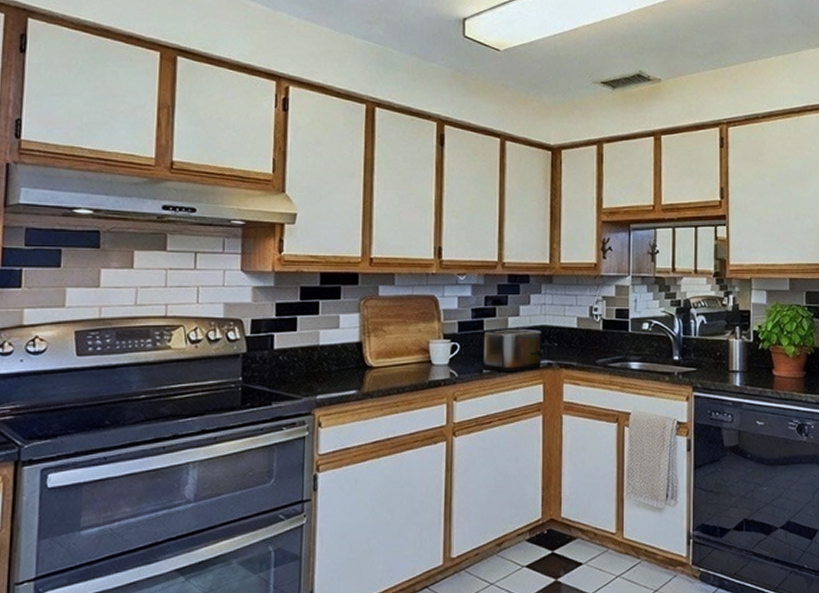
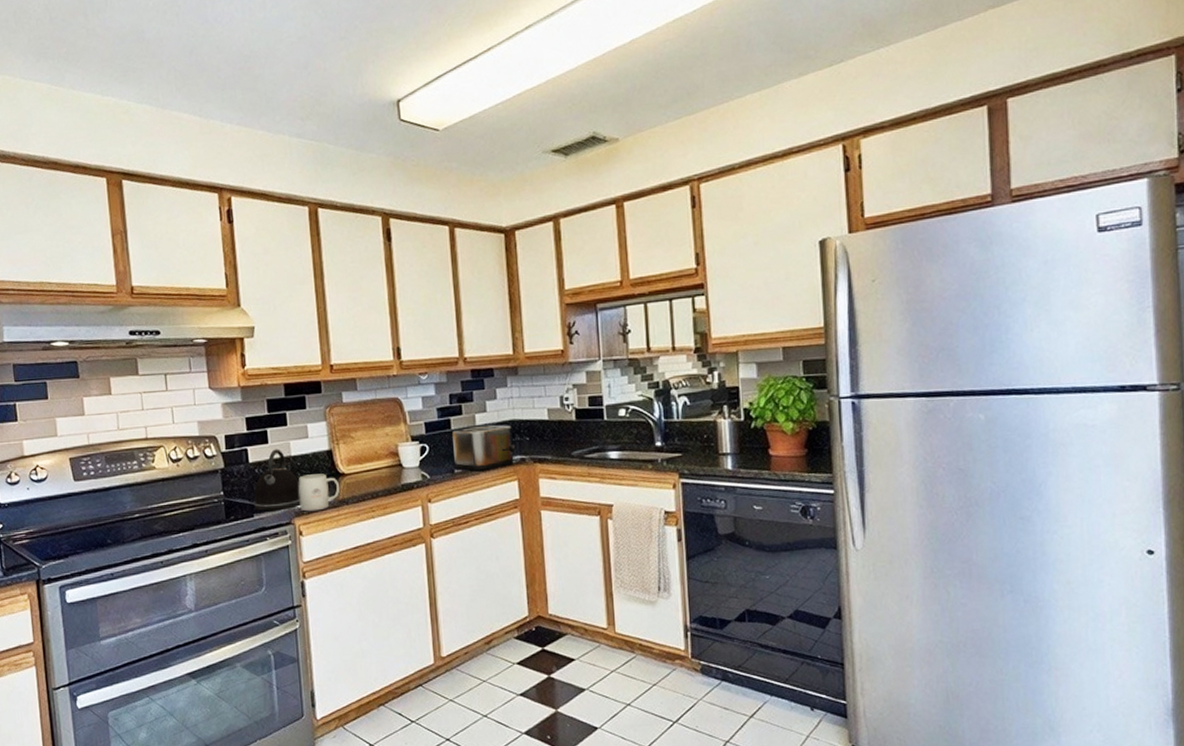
kettle: none [273,337,324,400] -> present [254,448,301,512]
mug: none [322,365,366,403] -> present [298,473,341,512]

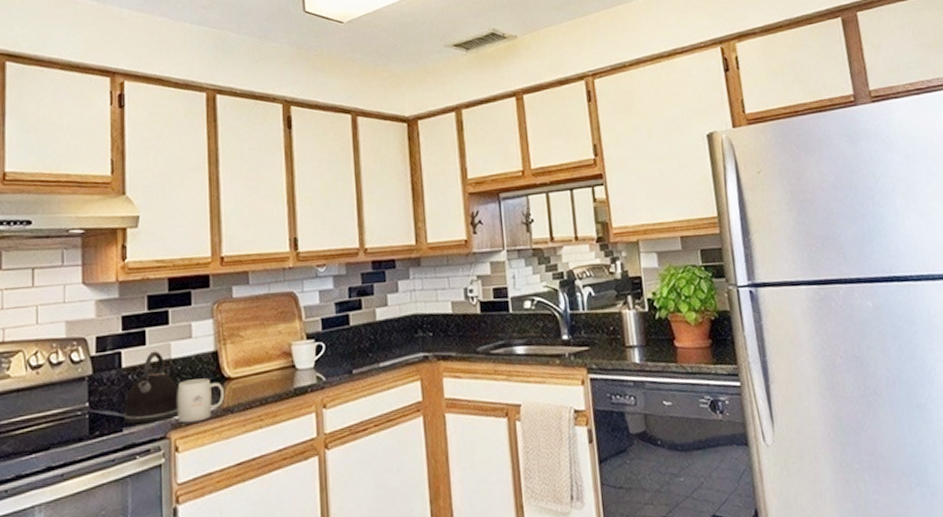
toaster: present [452,424,516,472] -> none [351,319,419,372]

